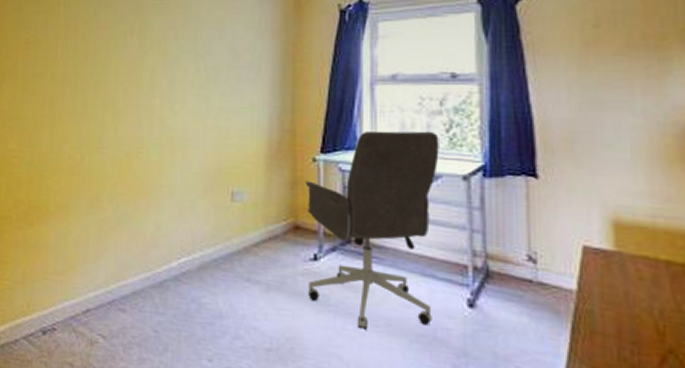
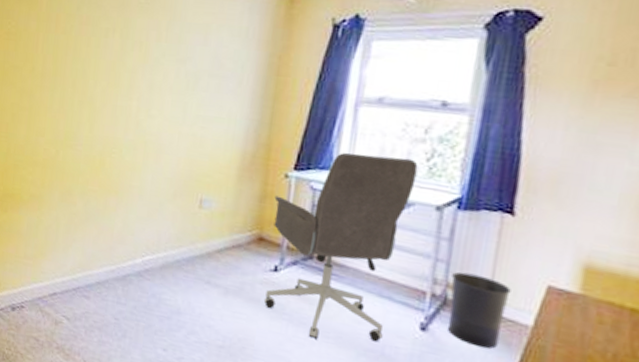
waste bin: none [490,240,549,319] -> present [448,271,511,348]

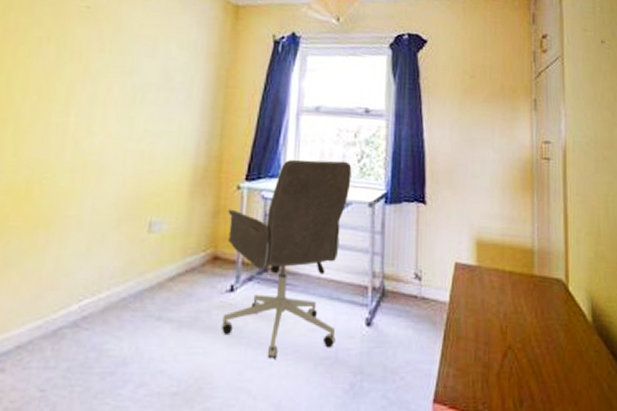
waste bin: present [448,271,511,348] -> none [386,262,431,330]

